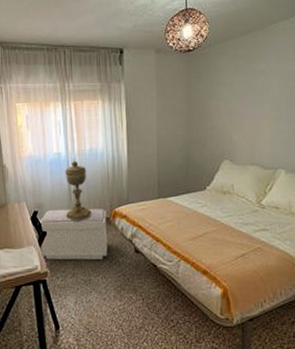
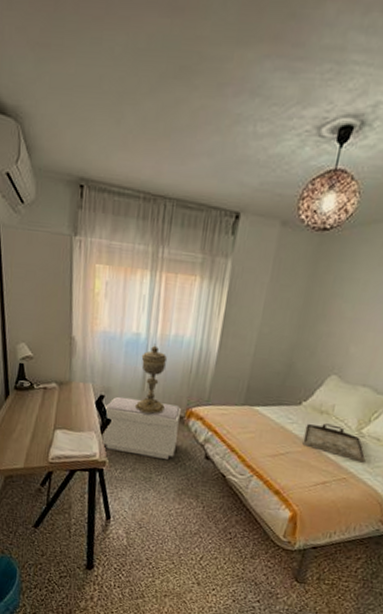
serving tray: none [214,202,272,231] -> present [302,423,366,463]

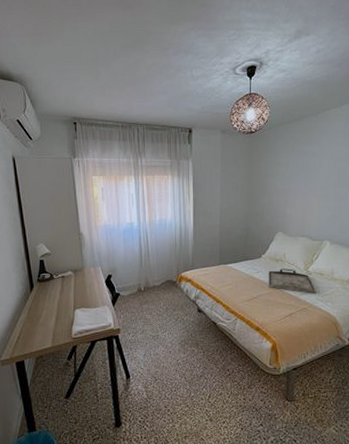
bench: present [102,396,182,459] -> none [114,273,175,319]
decorative urn: present [134,343,168,414] -> none [136,228,160,283]

